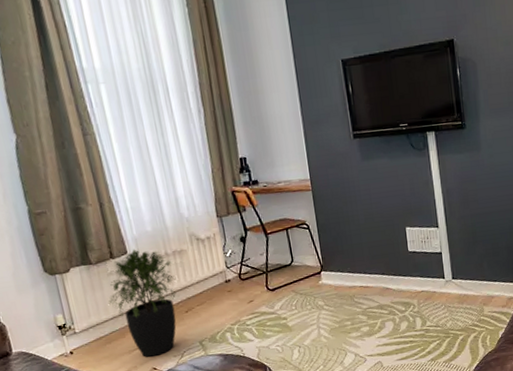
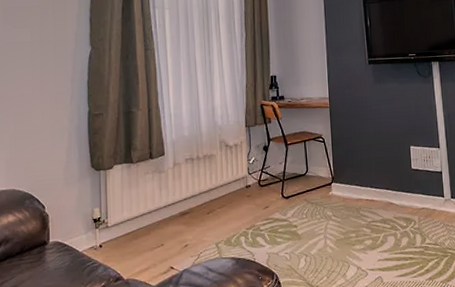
potted plant: present [108,249,177,357] -> none [141,151,203,256]

